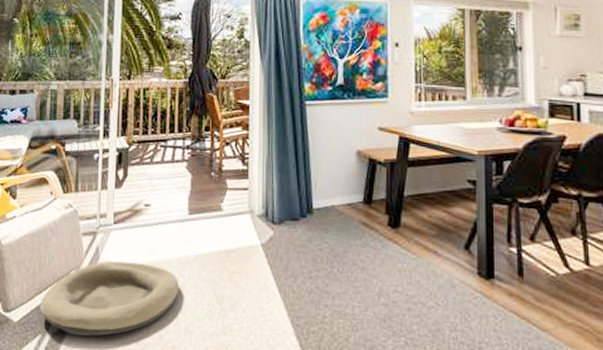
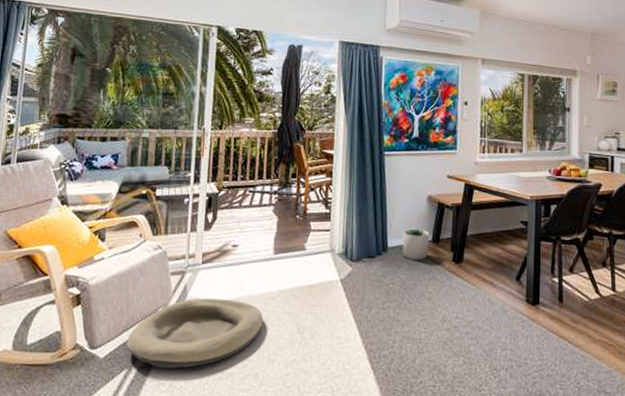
planter: none [330,187,359,224] -> present [403,228,429,260]

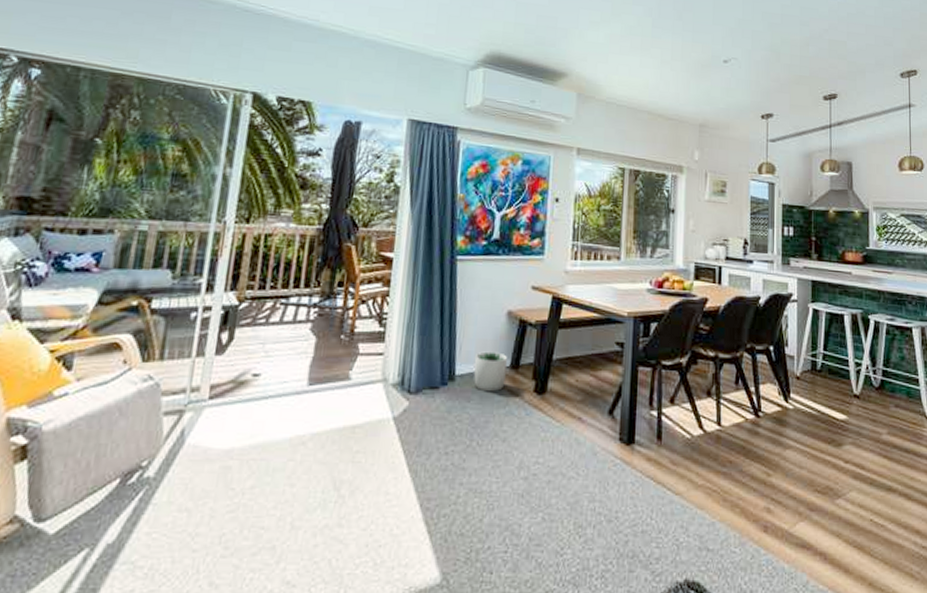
dog bed: present [126,298,264,368] -> none [90,446,289,544]

